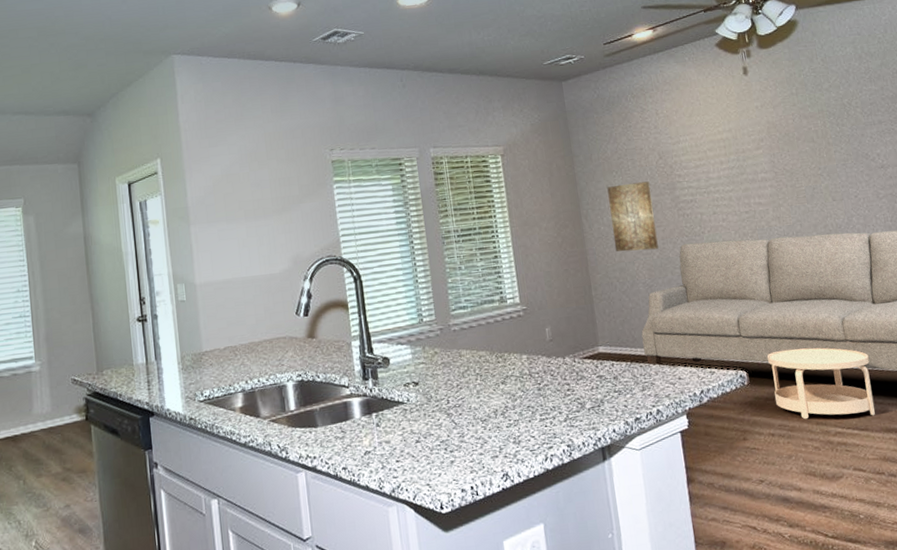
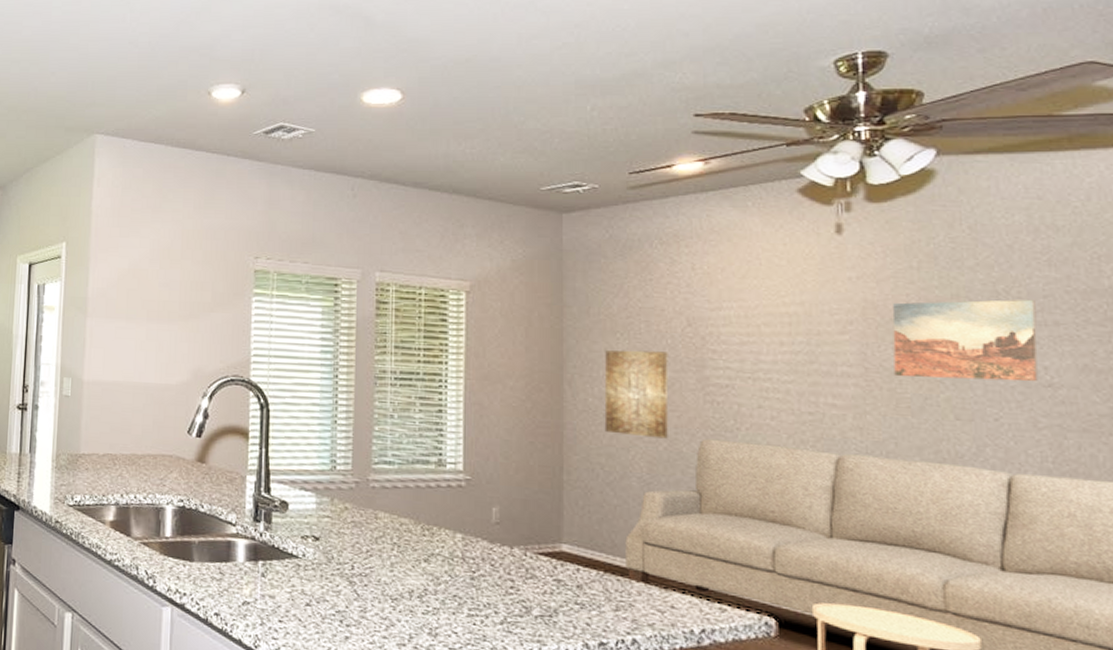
wall art: none [785,108,875,176] -> present [892,300,1038,382]

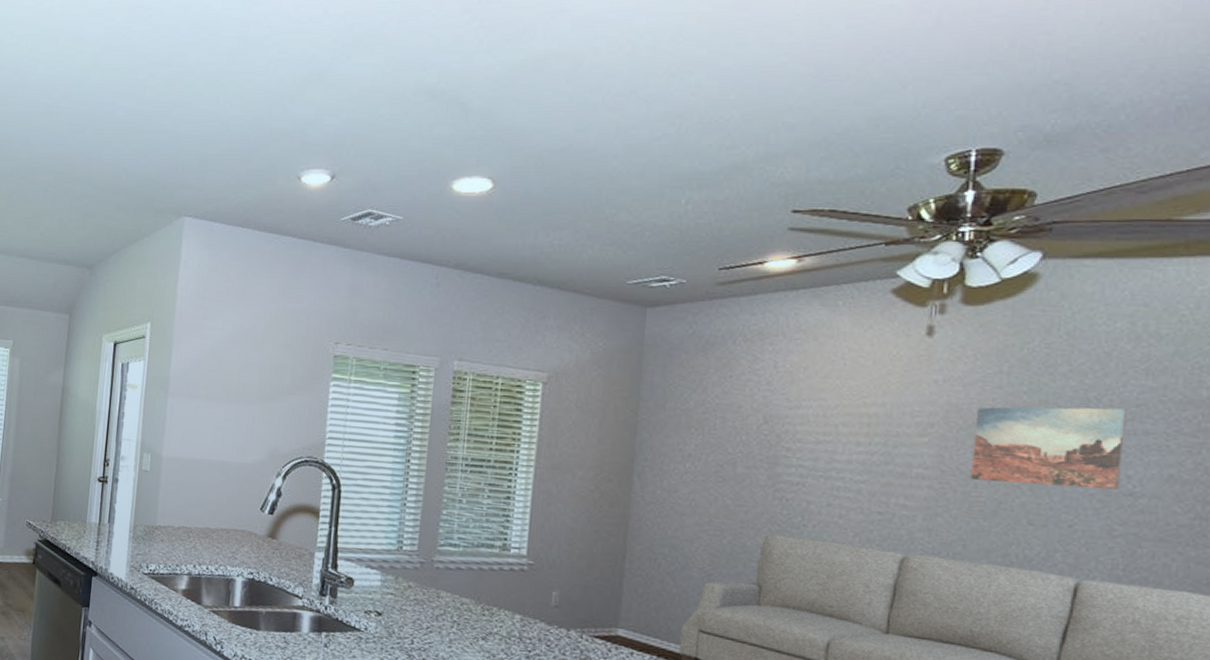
wall art: present [604,350,669,439] -> none [670,444,742,533]

